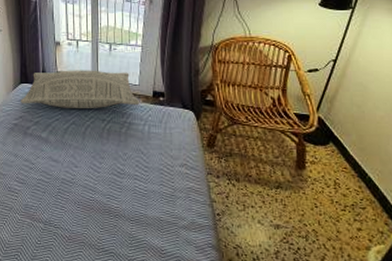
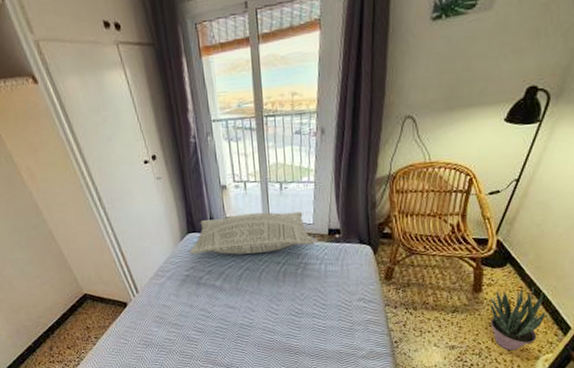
potted plant: none [314,167,374,237] -> present [490,287,546,351]

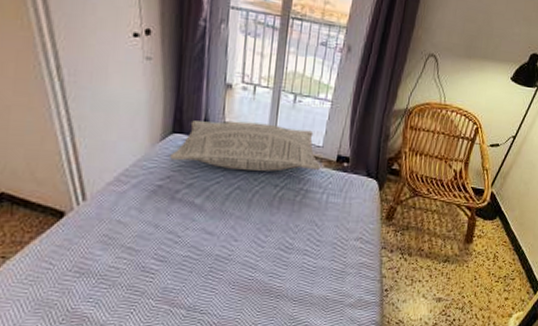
potted plant: present [490,287,546,351] -> none [475,241,522,307]

